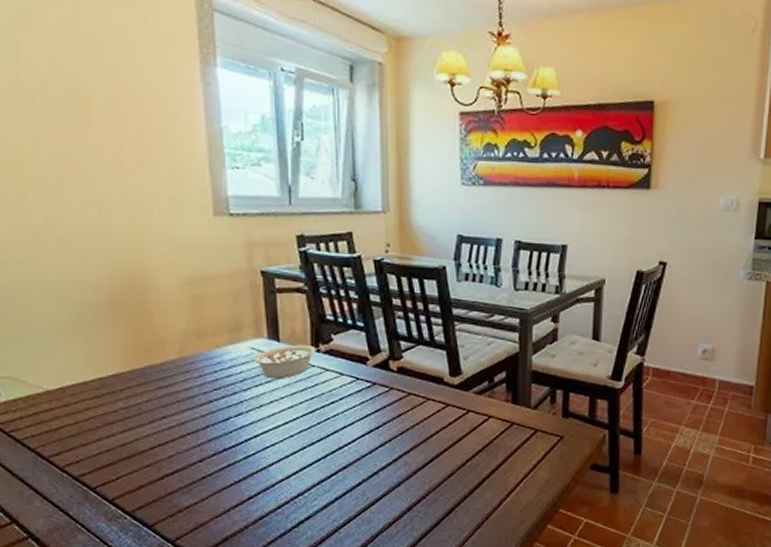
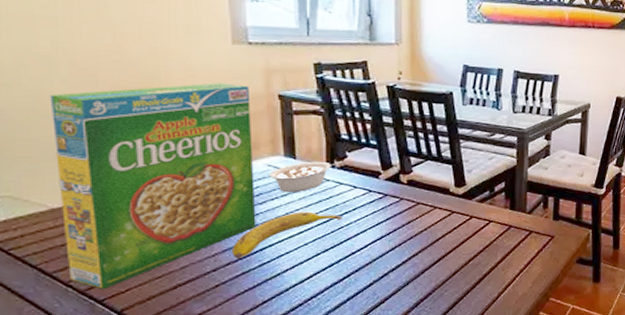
cereal box: none [42,258,241,477] -> present [49,83,256,290]
fruit: none [217,400,329,450] -> present [232,211,343,260]

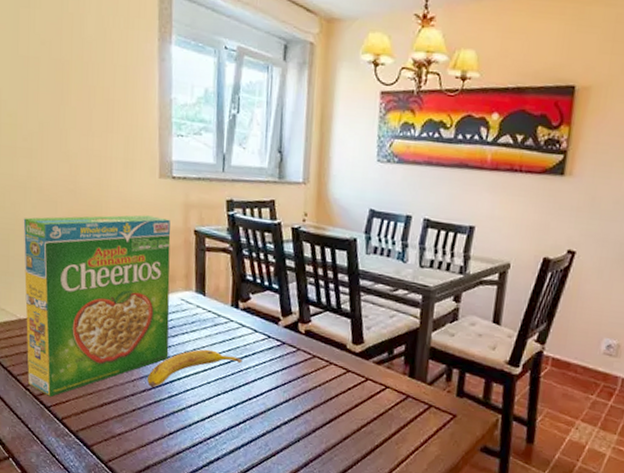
legume: present [269,160,342,192] -> none [182,300,245,329]

